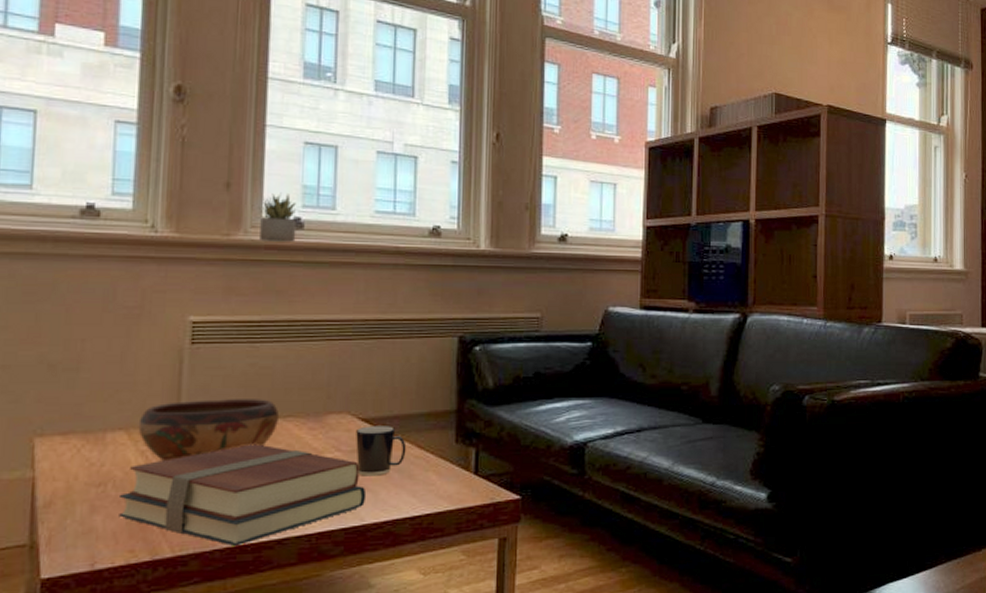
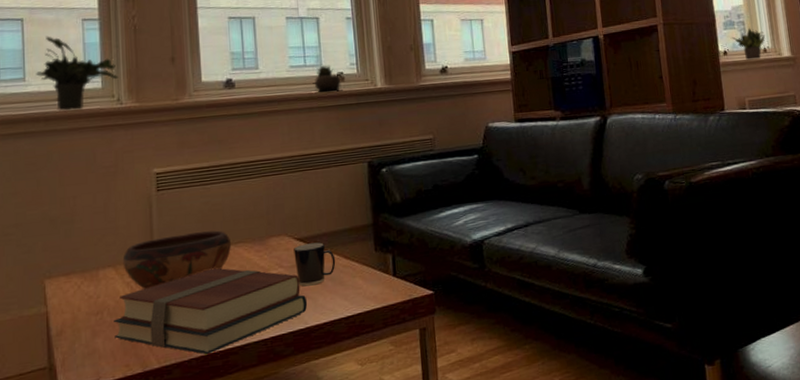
potted plant: none [47,136,156,234] -> present [36,36,119,112]
succulent plant: present [259,192,297,242] -> none [199,60,230,102]
succulent plant: none [399,215,438,250] -> present [312,64,343,94]
potted plant: none [899,231,938,269] -> present [730,27,766,61]

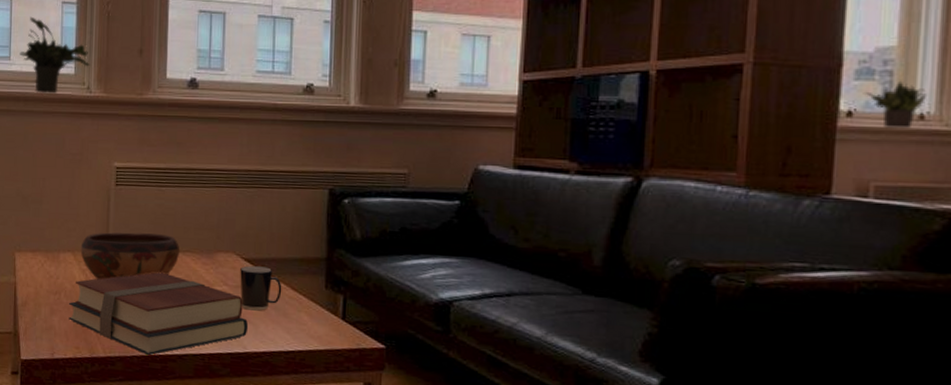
succulent plant: present [312,64,343,94] -> none [277,73,311,107]

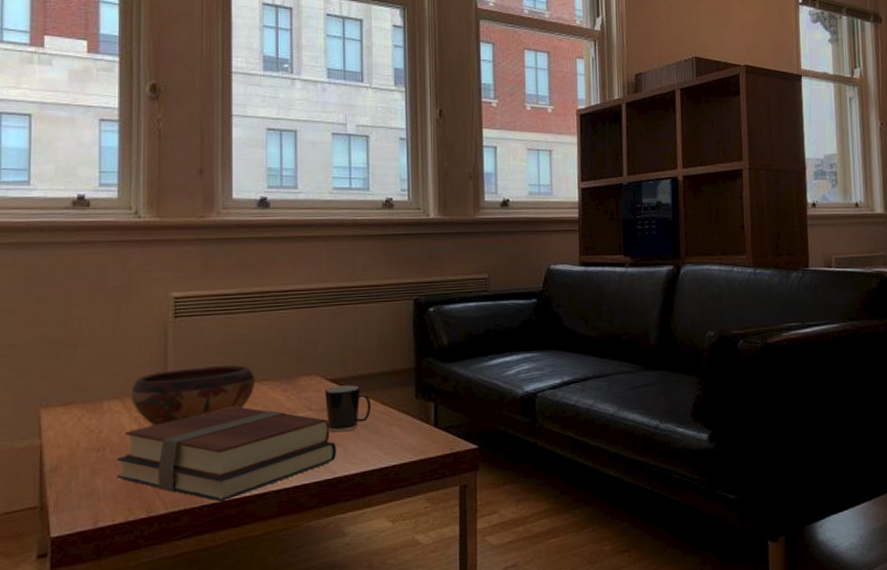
potted plant: present [20,16,90,95] -> none [43,135,138,223]
potted plant: present [863,80,928,129] -> none [820,178,859,215]

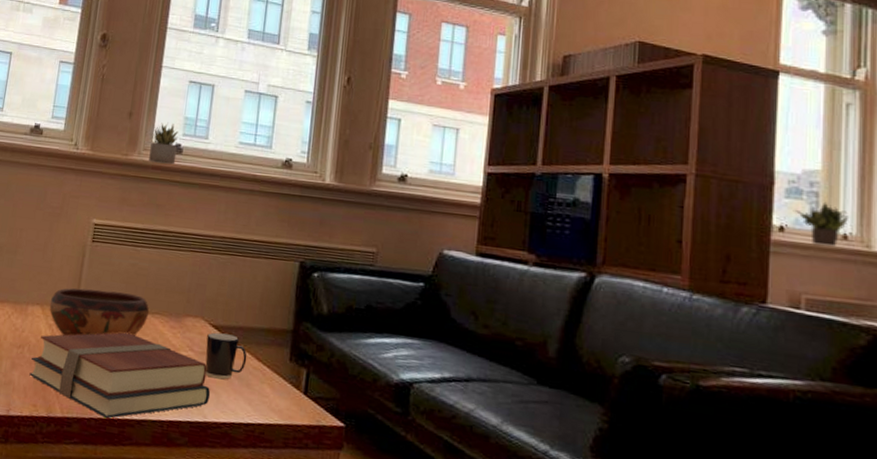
succulent plant: none [229,175,263,221] -> present [149,122,178,165]
potted plant: none [820,178,859,215] -> present [792,201,850,248]

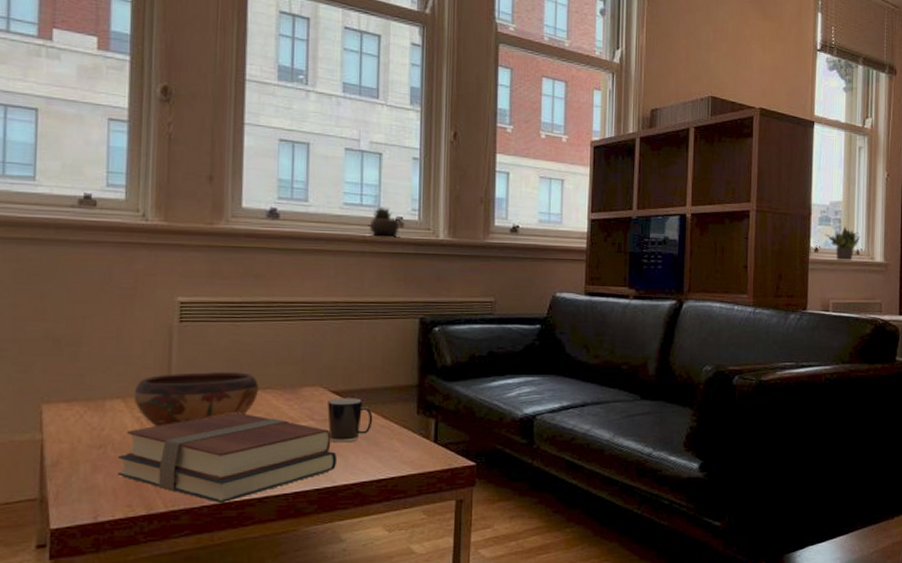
succulent plant: present [149,122,178,165] -> none [239,185,273,231]
succulent plant: none [256,147,289,180] -> present [366,207,401,239]

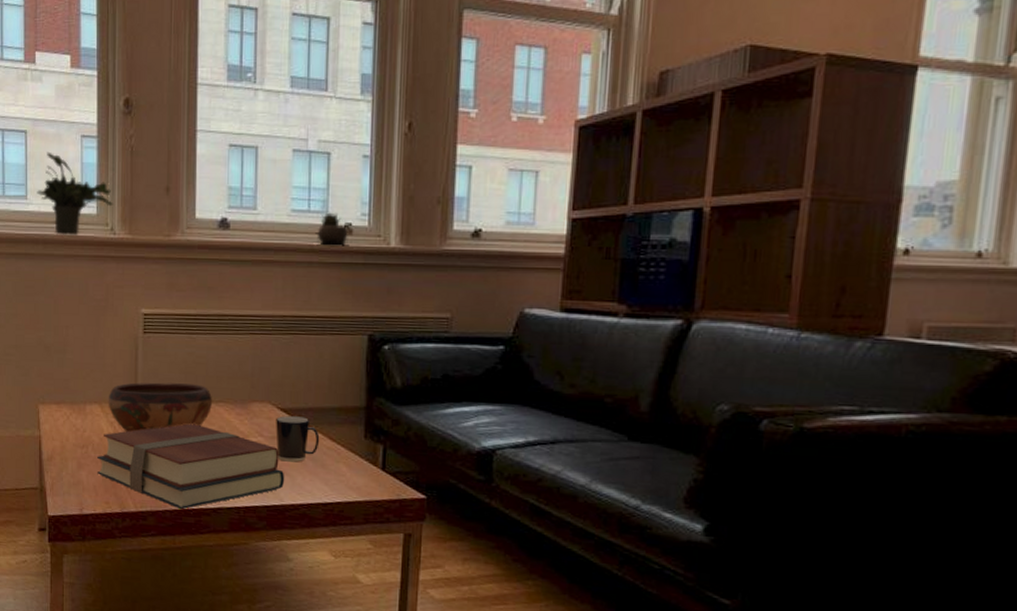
potted plant: none [49,132,146,221] -> present [37,151,113,237]
potted plant: present [824,226,861,261] -> none [921,216,987,267]

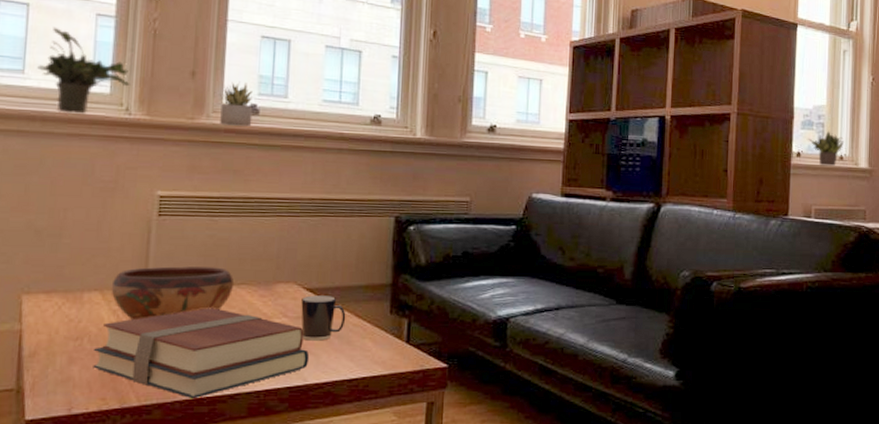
succulent plant: none [193,194,224,242] -> present [220,81,253,127]
succulent plant: present [313,212,349,248] -> none [344,104,378,137]
potted plant: none [921,216,987,267] -> present [806,130,845,167]

